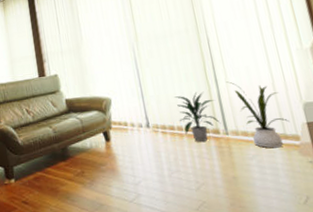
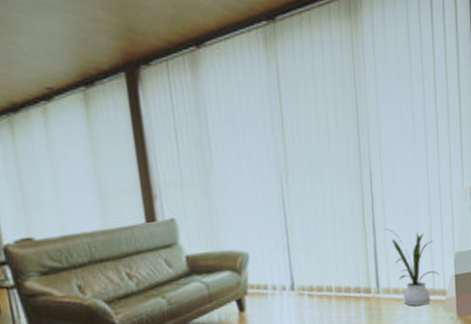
indoor plant: present [174,92,221,143] -> none [326,242,374,305]

